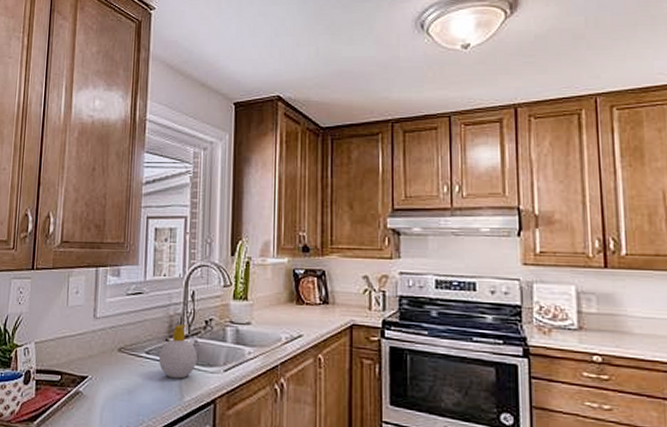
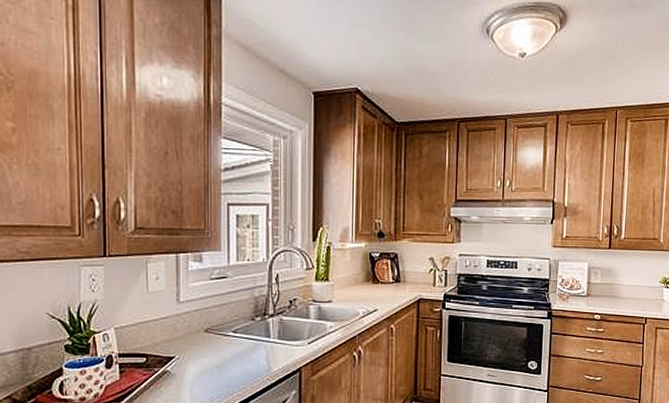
soap bottle: present [159,324,197,379] -> none [246,305,283,353]

